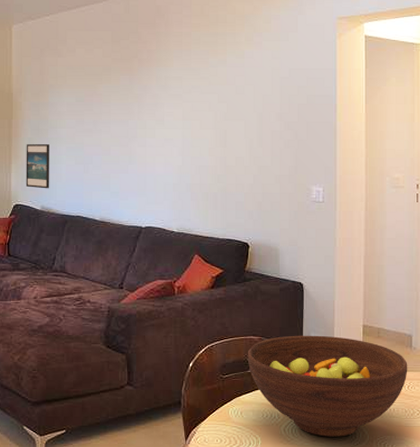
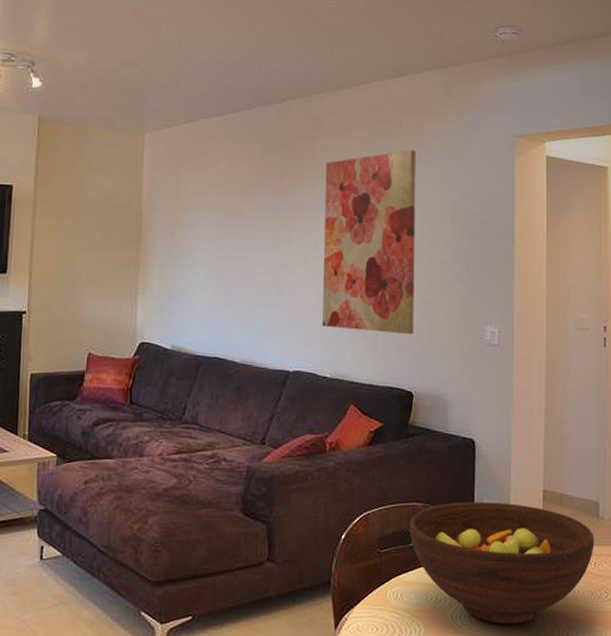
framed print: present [25,144,50,189] -> none [154,271,184,325]
wall art: none [169,33,249,195] -> present [322,150,417,335]

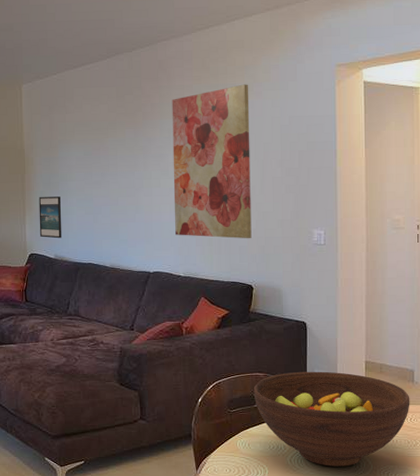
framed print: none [154,271,184,325] -> present [38,197,62,239]

